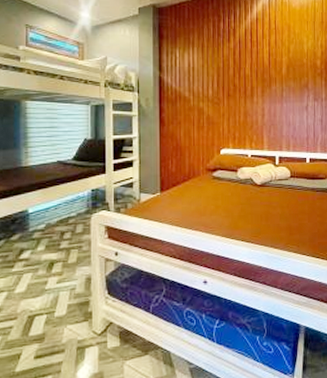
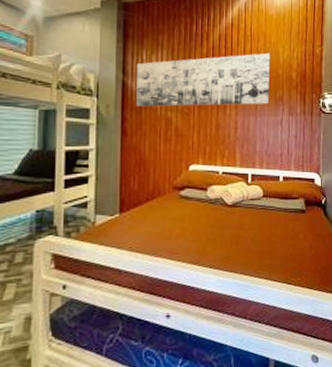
wall art: none [171,43,295,99] -> present [136,52,271,107]

